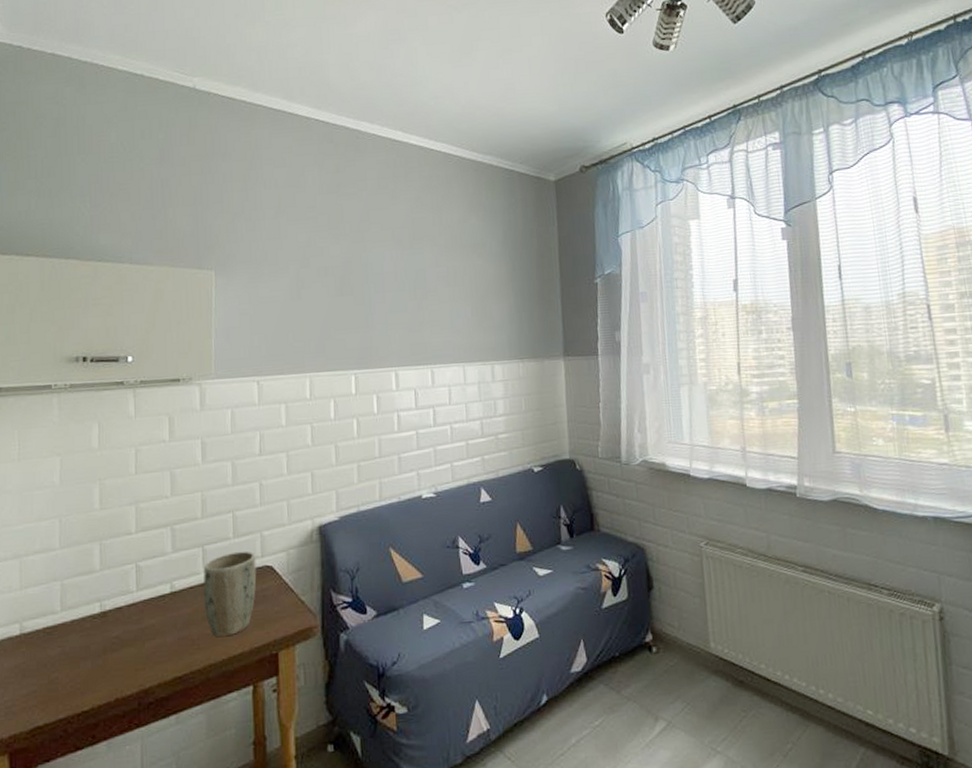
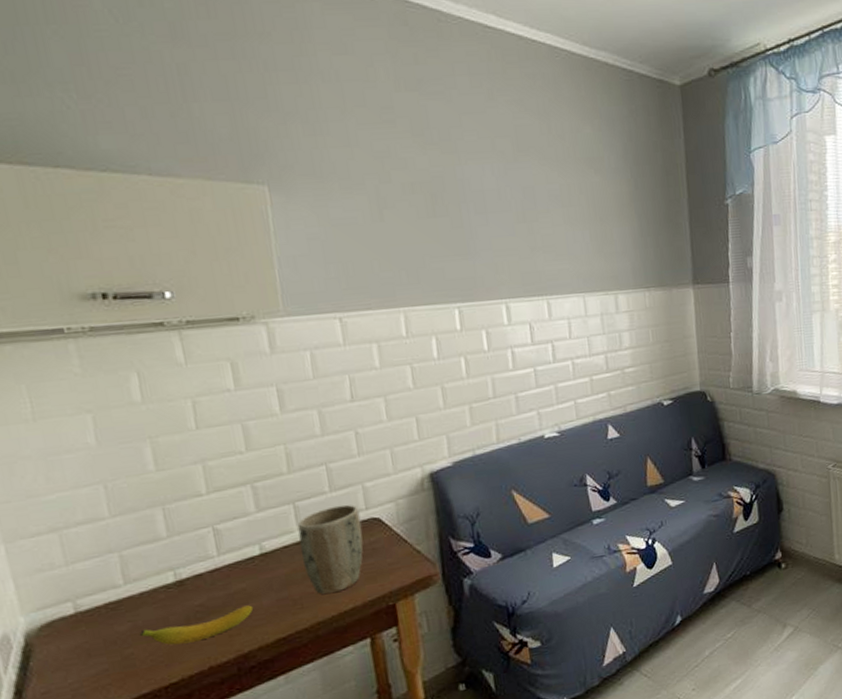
banana: none [65,641,159,674] -> present [139,605,254,645]

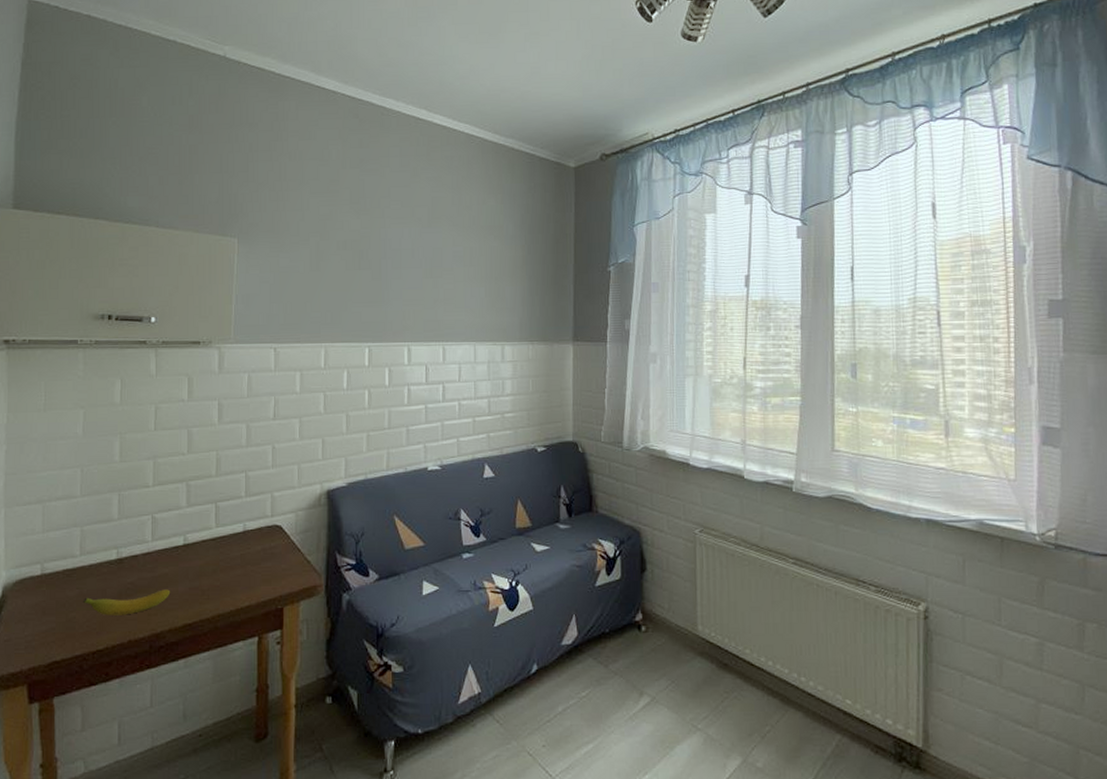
plant pot: present [297,504,363,595] -> none [214,510,266,590]

